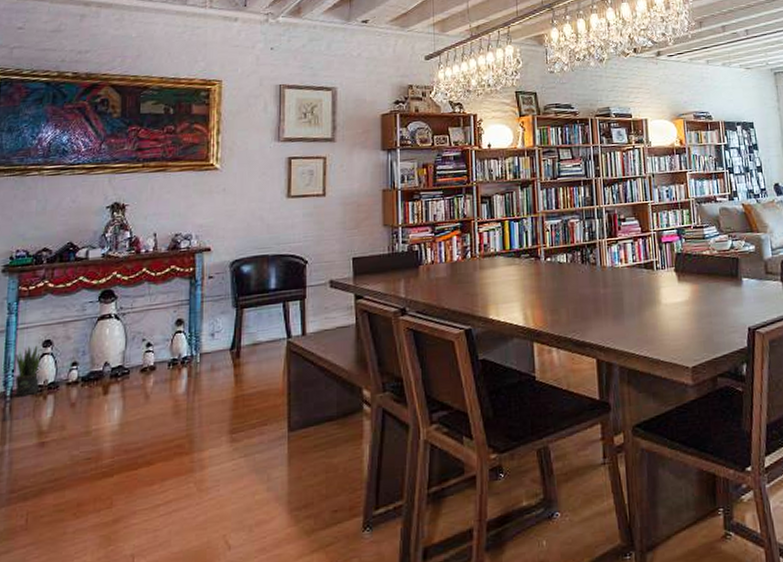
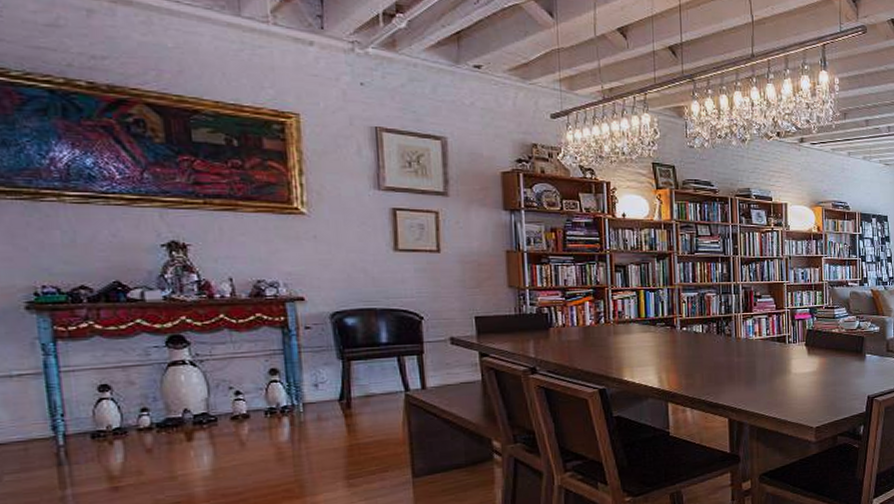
potted plant: present [14,345,42,397] -> none [63,389,101,442]

